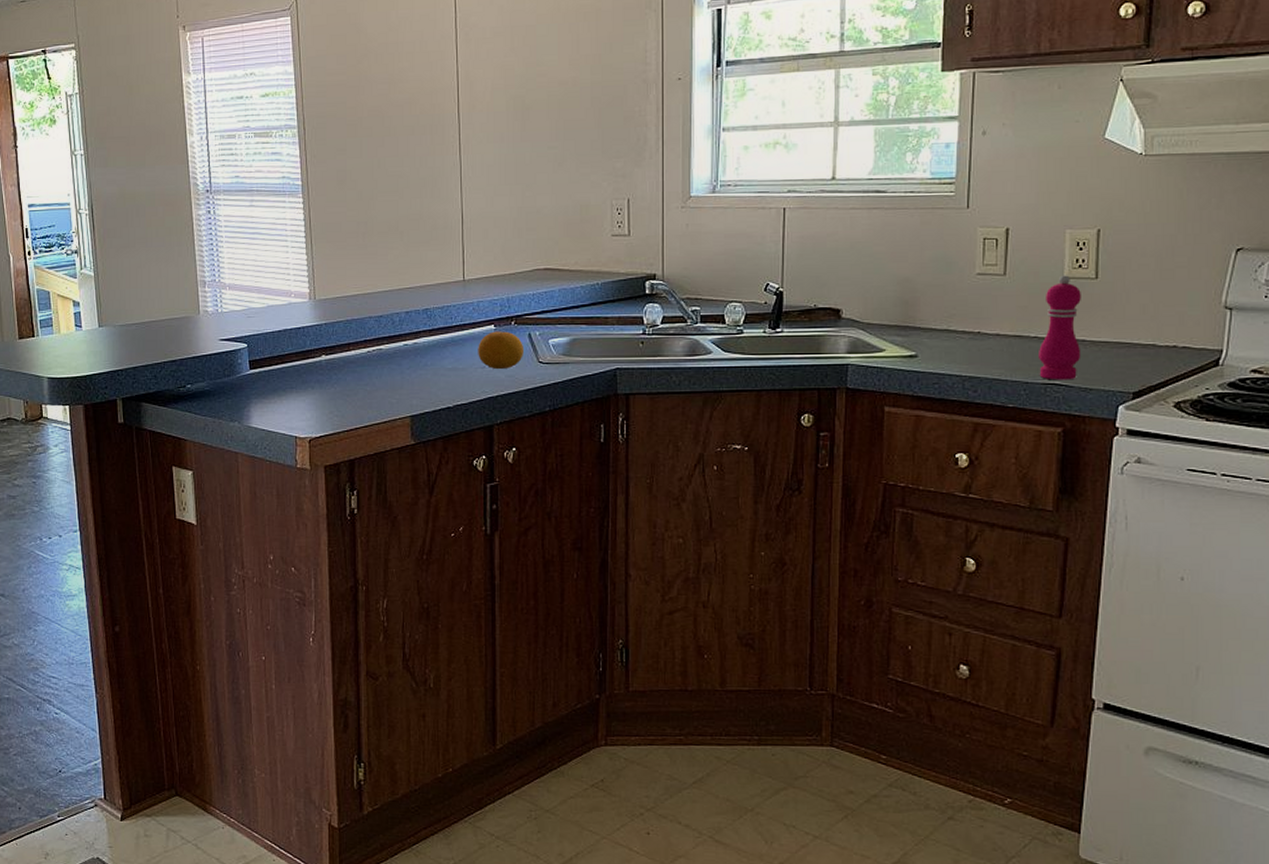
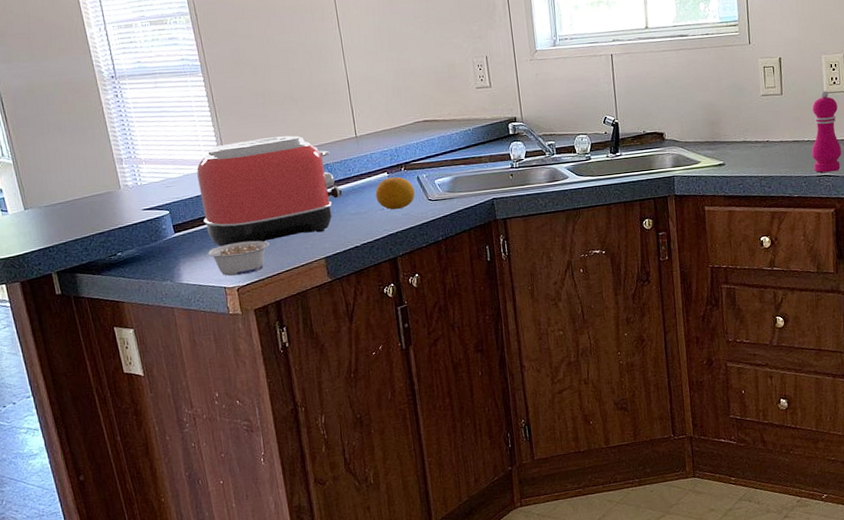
toaster: none [283,272,439,391] -> present [196,135,342,247]
legume: none [283,387,351,425] -> present [208,240,269,276]

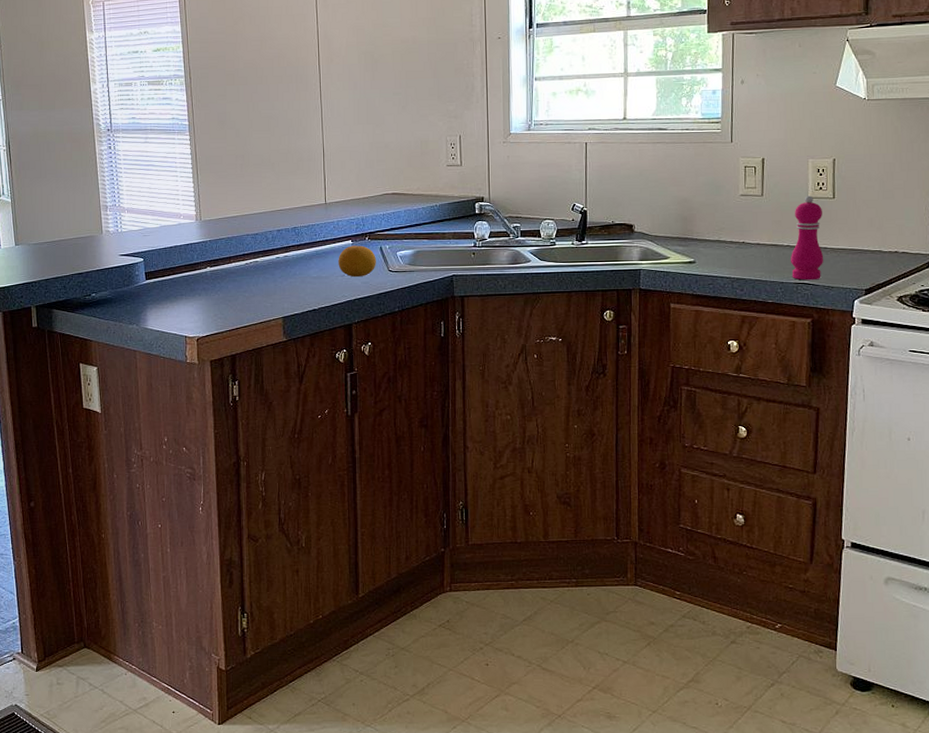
toaster: present [196,135,342,247] -> none [173,197,306,297]
legume: present [208,240,269,276] -> none [174,294,232,326]

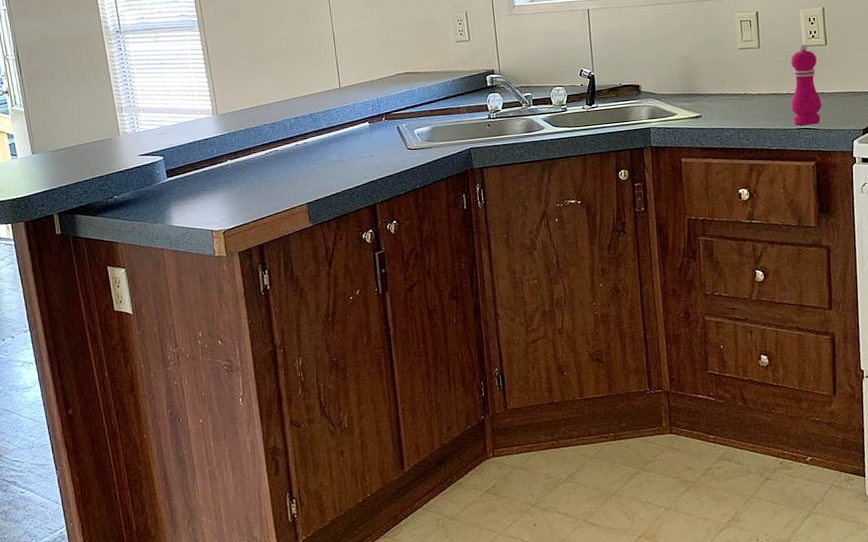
fruit: present [338,245,377,277] -> none [357,126,395,158]

